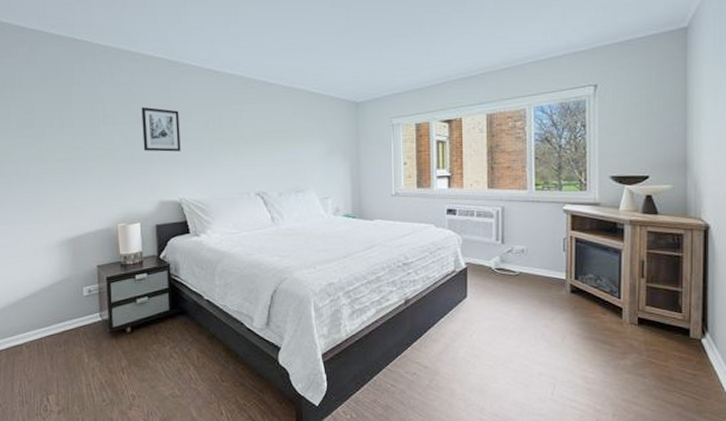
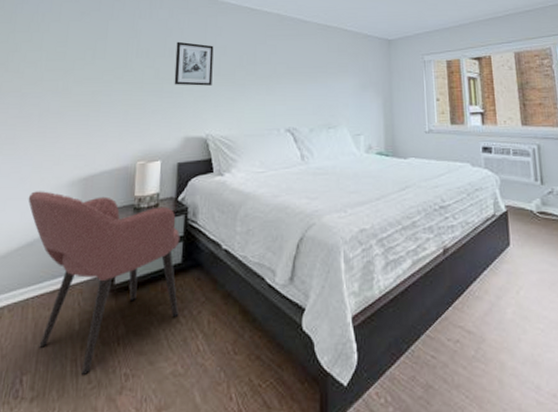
armchair: none [24,250,172,395] -> present [28,191,180,375]

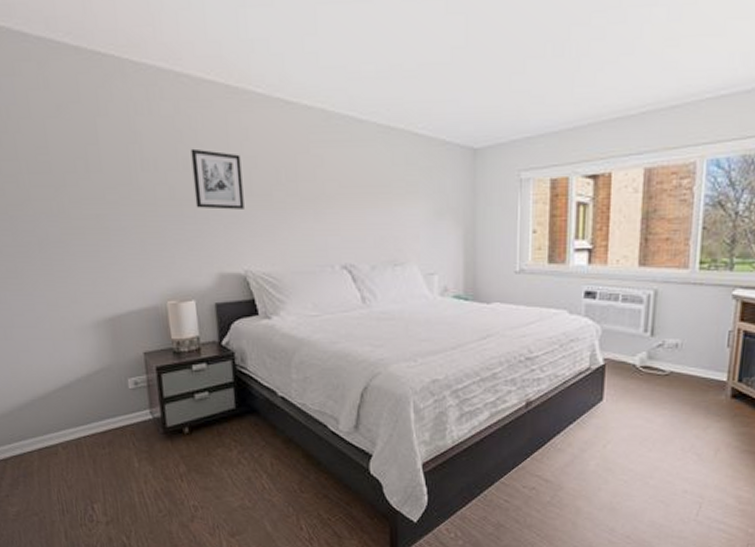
armchair: present [28,191,180,375] -> none [52,331,240,505]

